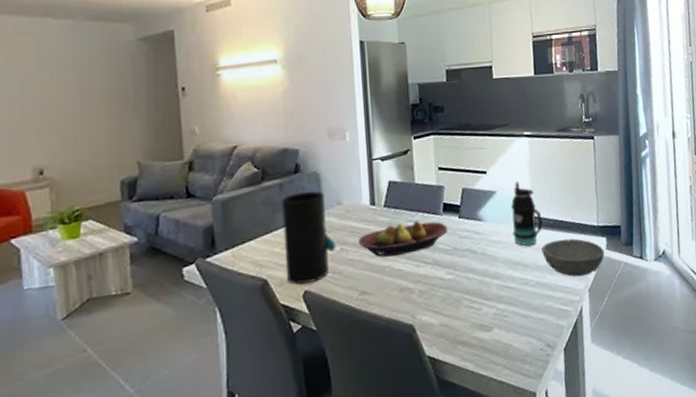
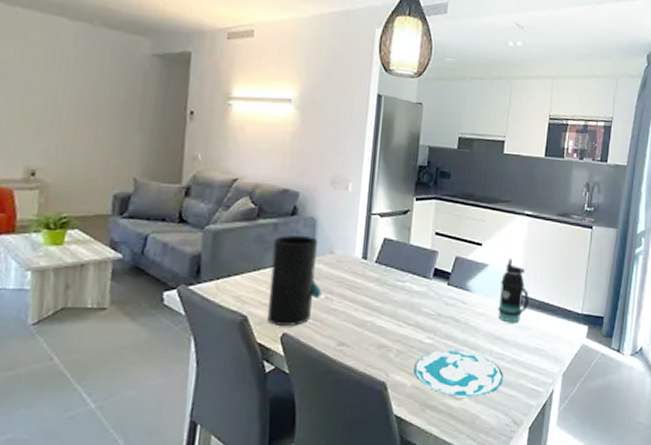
fruit bowl: present [358,220,448,258] -> none [344,281,436,312]
plate: none [439,280,530,329] -> present [414,350,503,397]
bowl: present [541,238,605,277] -> none [523,321,584,360]

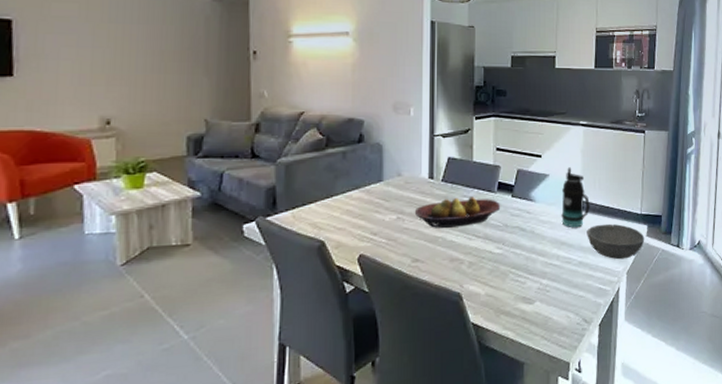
vase: present [267,235,322,326] -> none [343,162,393,248]
fruit bowl: none [344,281,436,312] -> present [414,197,501,228]
plate: present [414,350,503,397] -> none [486,257,571,301]
bowl: none [523,321,584,360] -> present [587,223,645,260]

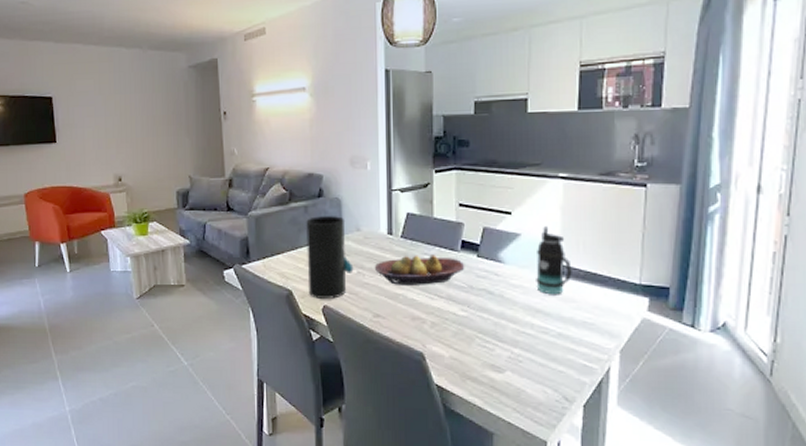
vase: none [343,162,393,248] -> present [306,216,354,299]
bowl: present [587,223,645,260] -> none [568,293,645,336]

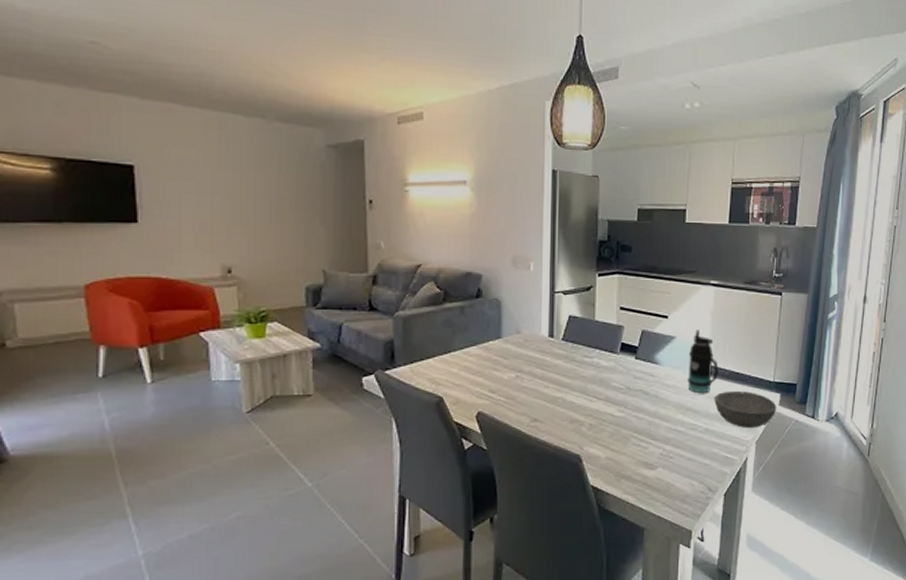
vase: present [306,216,354,299] -> none [461,318,512,405]
fruit bowl: present [374,255,465,285] -> none [533,357,624,388]
bowl: none [568,293,645,336] -> present [714,390,777,429]

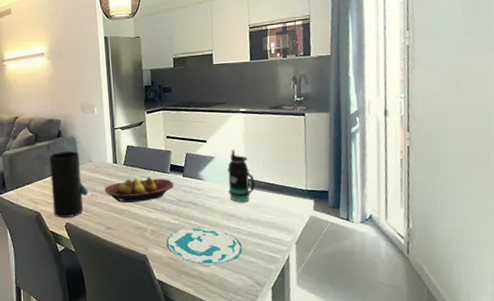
vase: none [461,318,512,405] -> present [49,151,88,218]
fruit bowl: none [533,357,624,388] -> present [104,177,174,203]
plate: none [607,422,696,467] -> present [166,227,242,264]
bowl: present [714,390,777,429] -> none [253,199,312,231]

